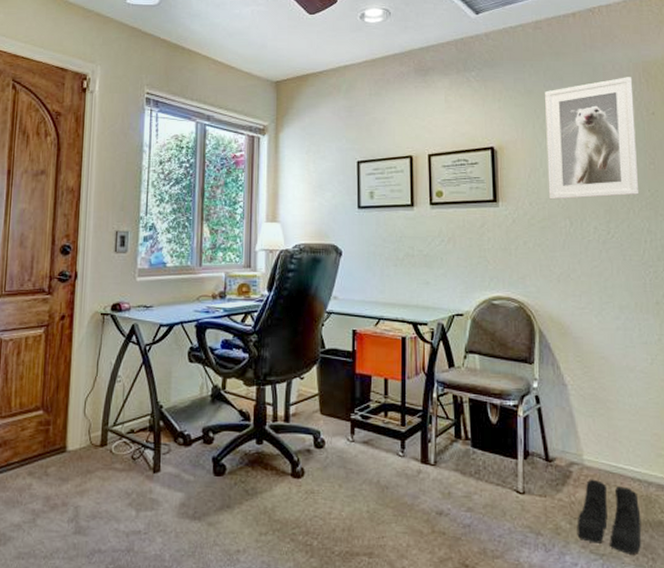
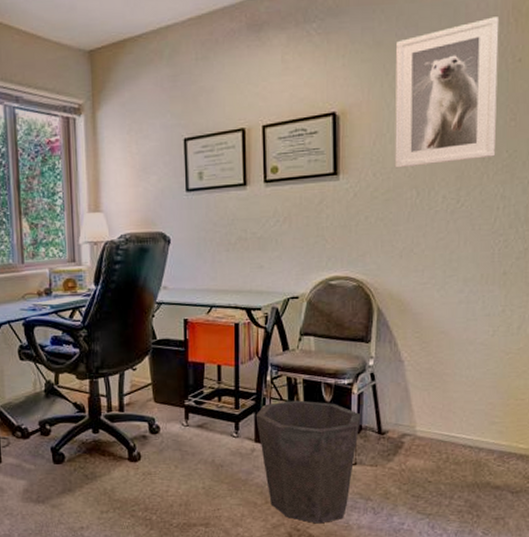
waste bin: none [422,420,527,560] -> present [255,400,361,524]
boots: present [577,479,642,554] -> none [406,448,469,513]

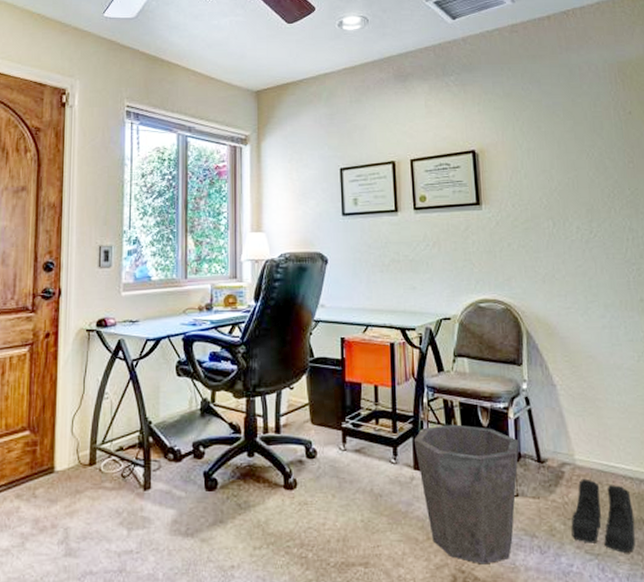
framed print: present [394,17,500,168] -> none [523,77,619,201]
boots: none [406,448,469,513] -> present [571,478,635,553]

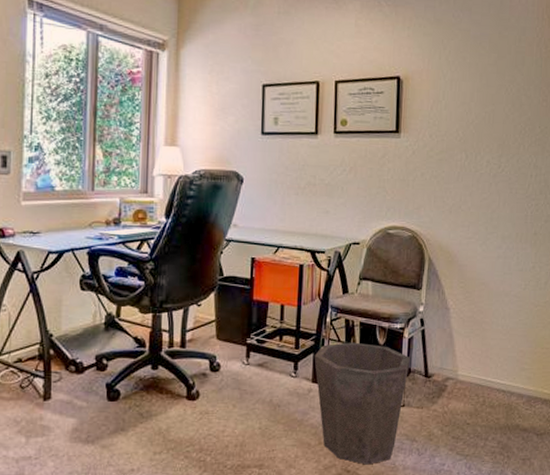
boots: present [571,478,635,553] -> none [447,391,502,454]

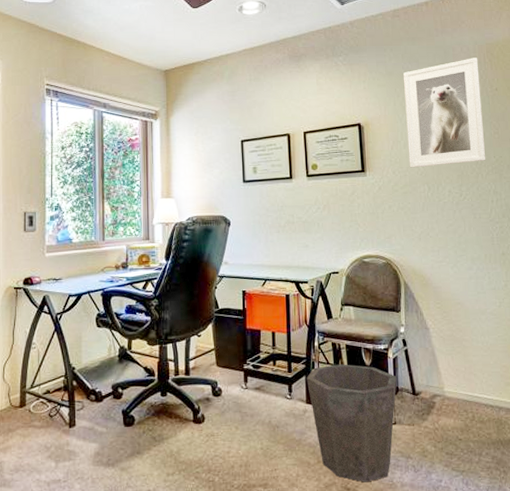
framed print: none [448,12,536,133] -> present [403,58,485,168]

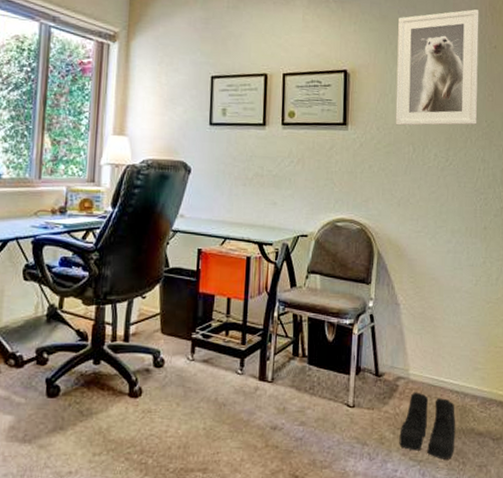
waste bin: present [306,364,397,482] -> none [261,338,360,470]
boots: none [440,407,495,469] -> present [399,392,456,460]

